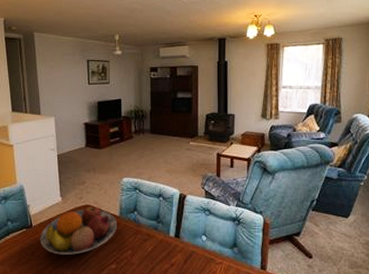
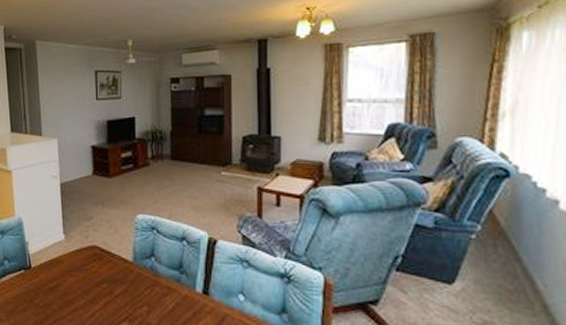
fruit bowl: present [40,205,118,255] -> none [39,247,131,306]

